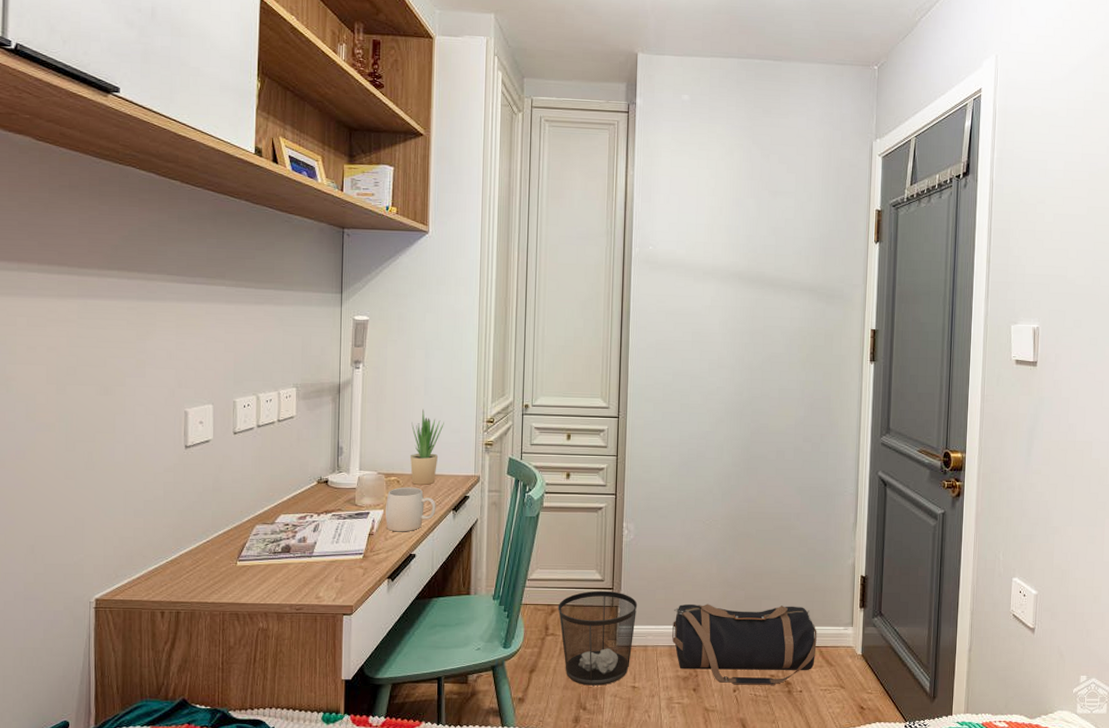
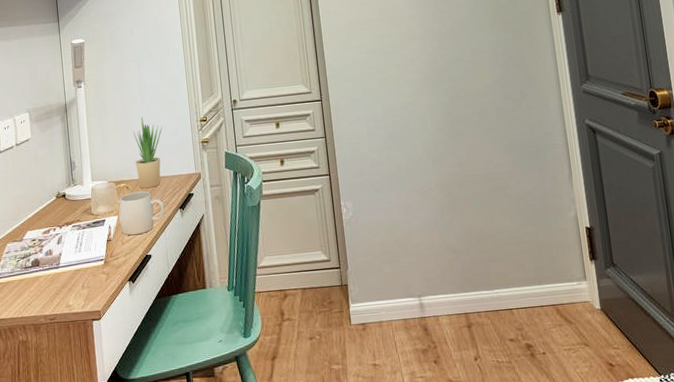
waste bin: present [557,590,638,686] -> none [289,270,368,368]
duffel bag: present [672,604,817,685] -> none [402,265,553,353]

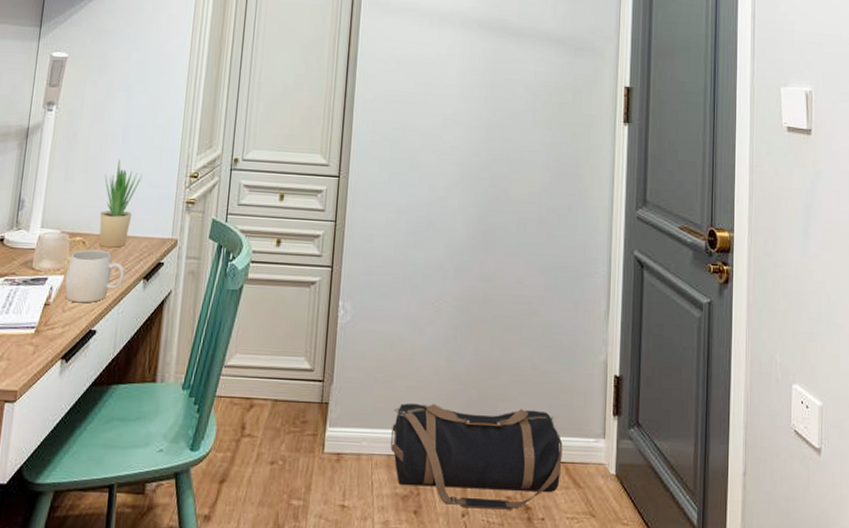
duffel bag: none [402,265,553,353] -> present [391,403,563,510]

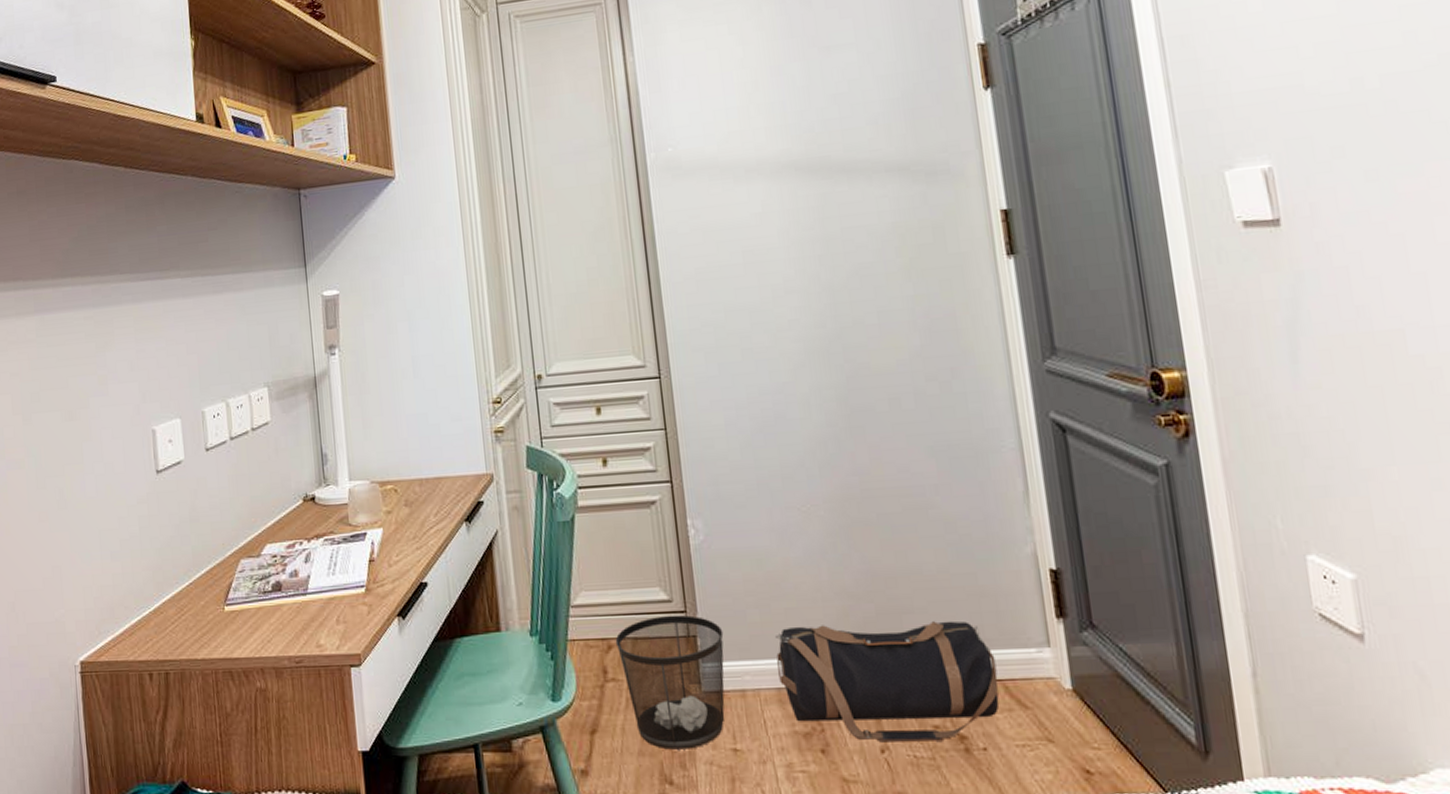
mug: present [65,249,125,303] -> none [384,495,446,556]
potted plant: present [99,160,142,248] -> none [403,396,442,493]
waste bin: none [257,382,352,503] -> present [615,614,725,750]

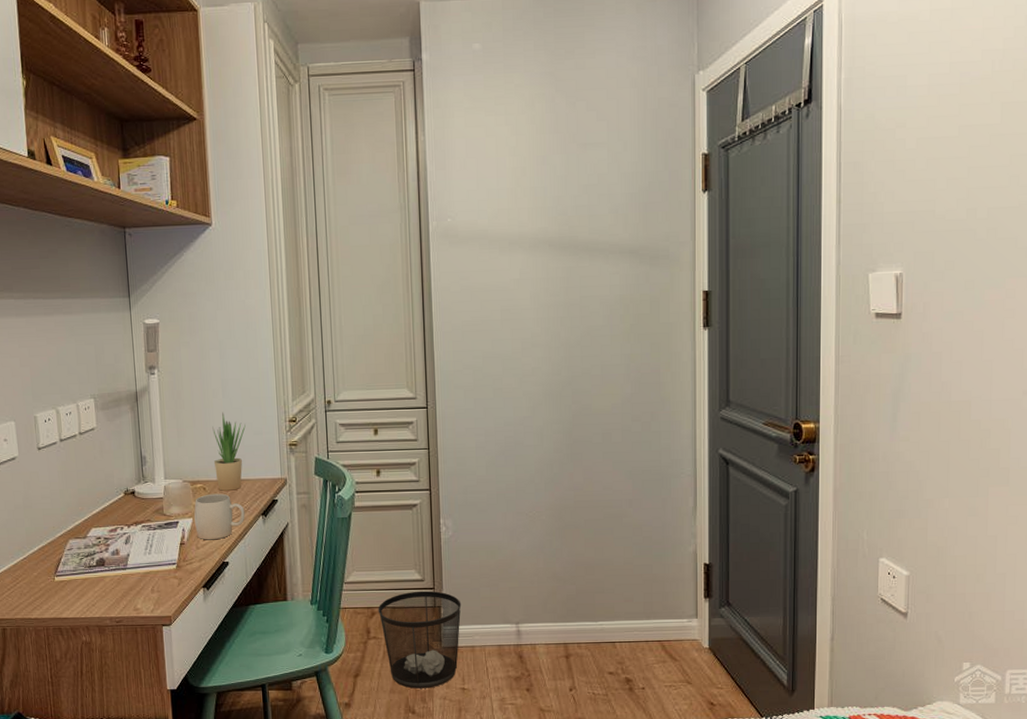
mug: none [384,495,446,556] -> present [194,493,245,540]
potted plant: none [403,396,442,493] -> present [212,412,246,491]
duffel bag: present [774,621,999,742] -> none [500,599,658,684]

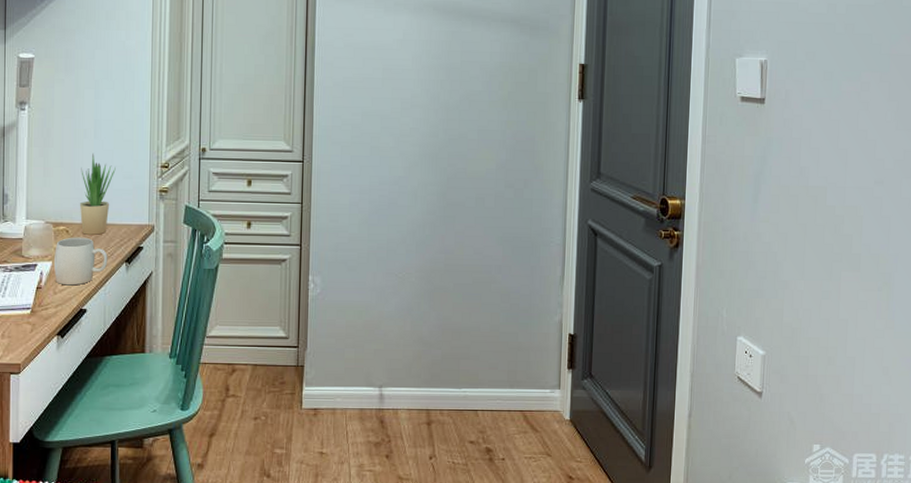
waste bin: present [378,590,462,689] -> none [239,348,325,451]

